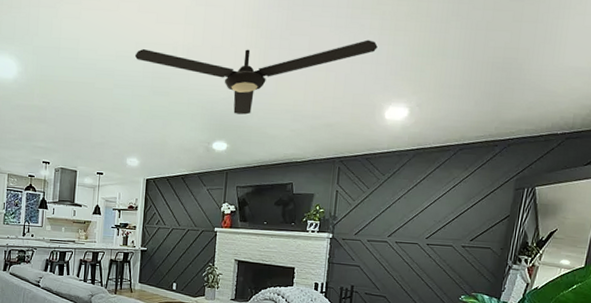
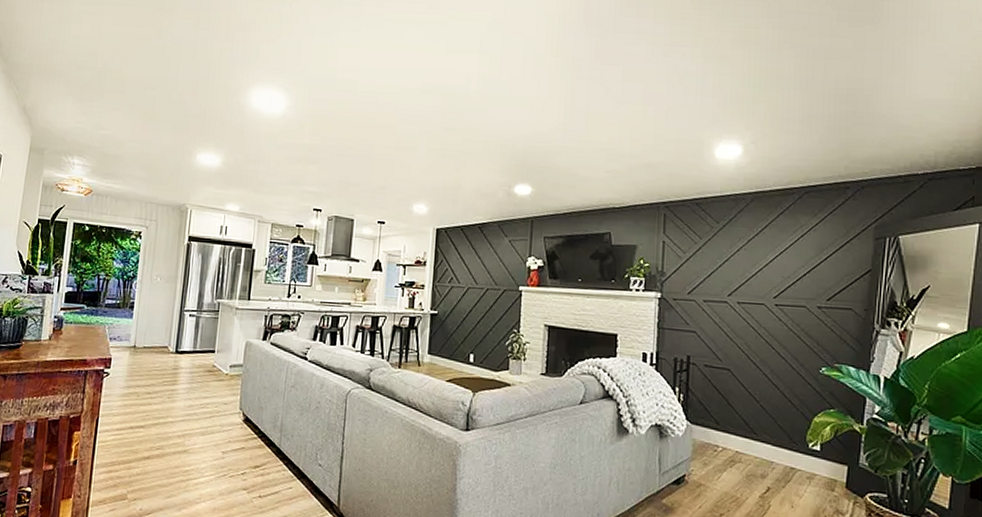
ceiling fan: present [134,40,378,115] -> none [422,69,702,154]

